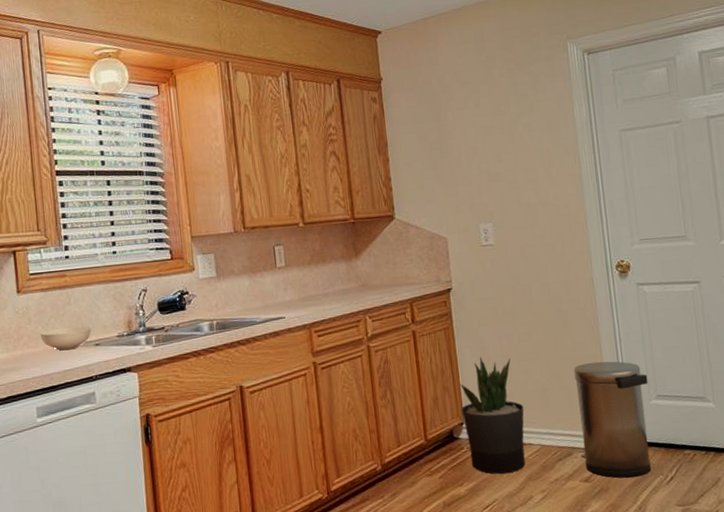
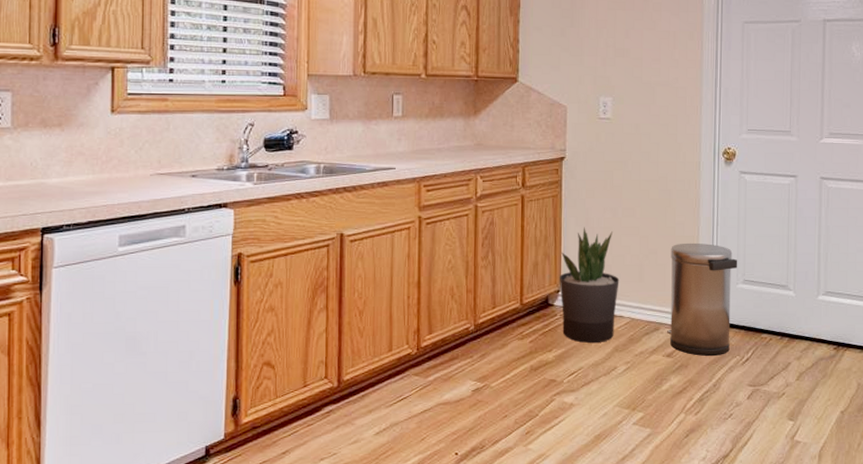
bowl: present [40,326,92,350] -> none [131,154,190,177]

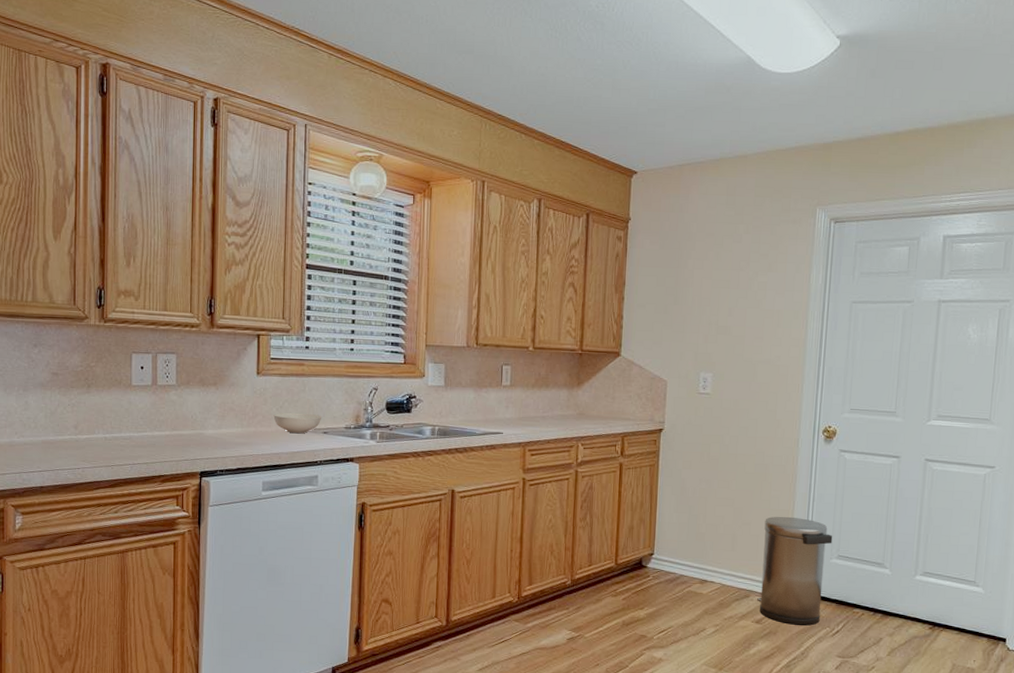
bowl: none [131,154,190,177] -> present [273,412,322,433]
planter: present [560,227,620,343] -> none [653,496,712,605]

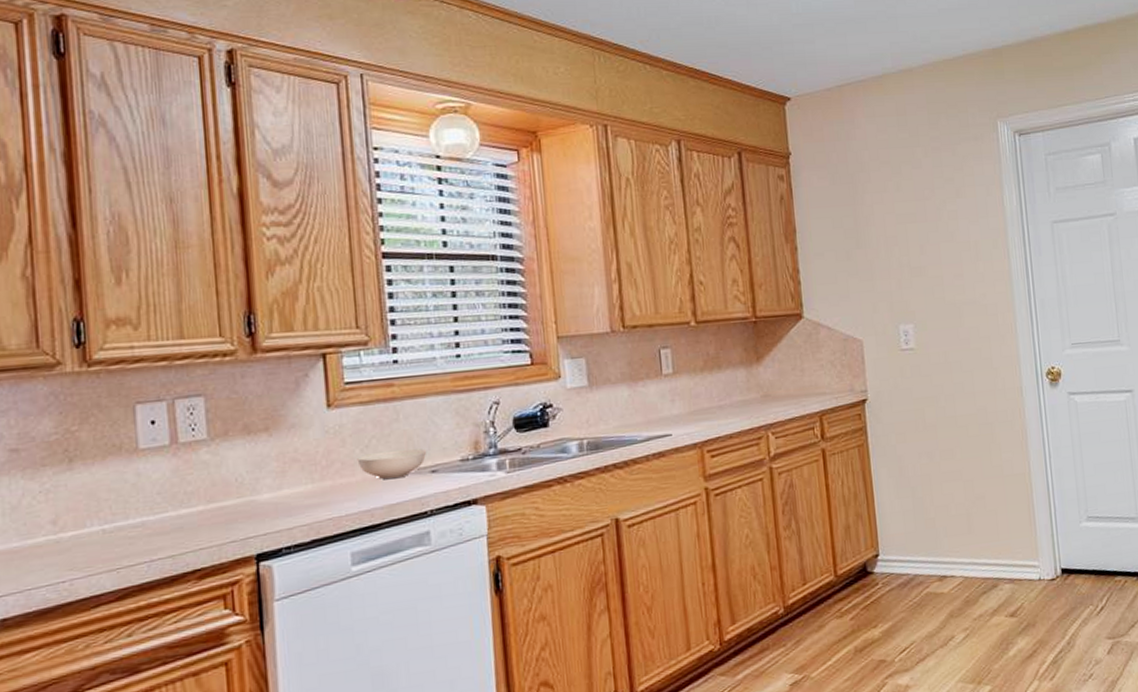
pedal bin: present [756,516,833,626] -> none [1000,479,1081,611]

